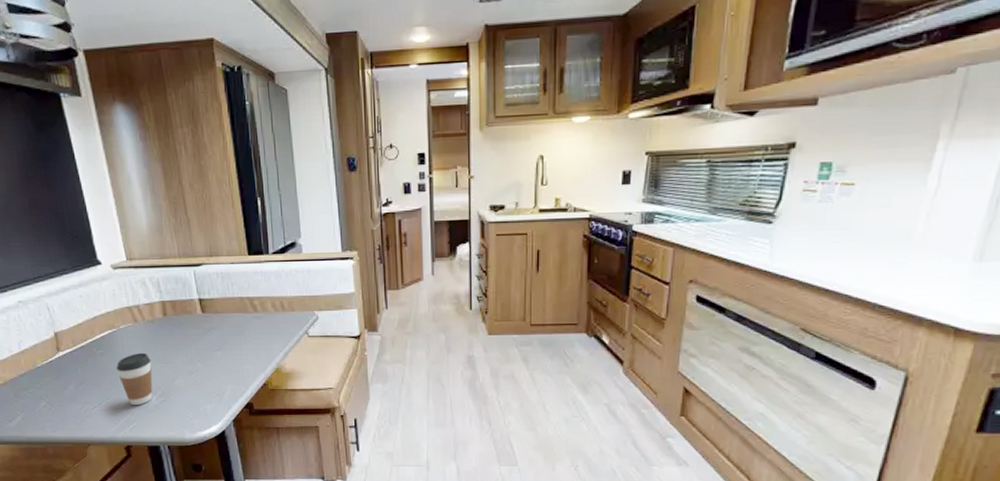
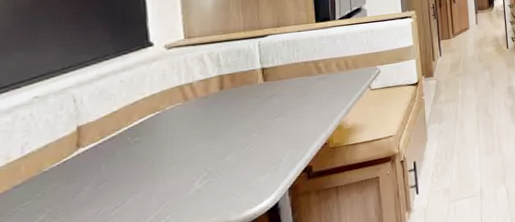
coffee cup: present [116,352,153,406] -> none [153,132,199,196]

